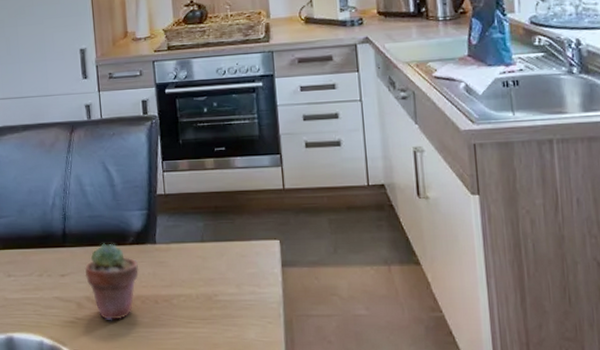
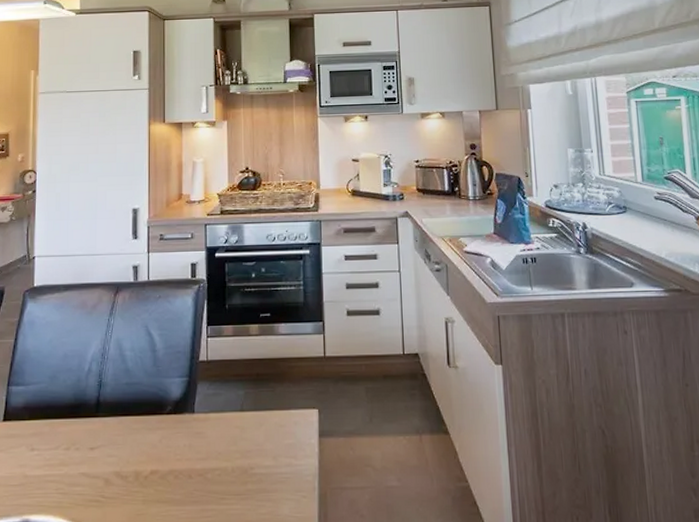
potted succulent: present [84,243,139,321] -> none [116,413,175,499]

